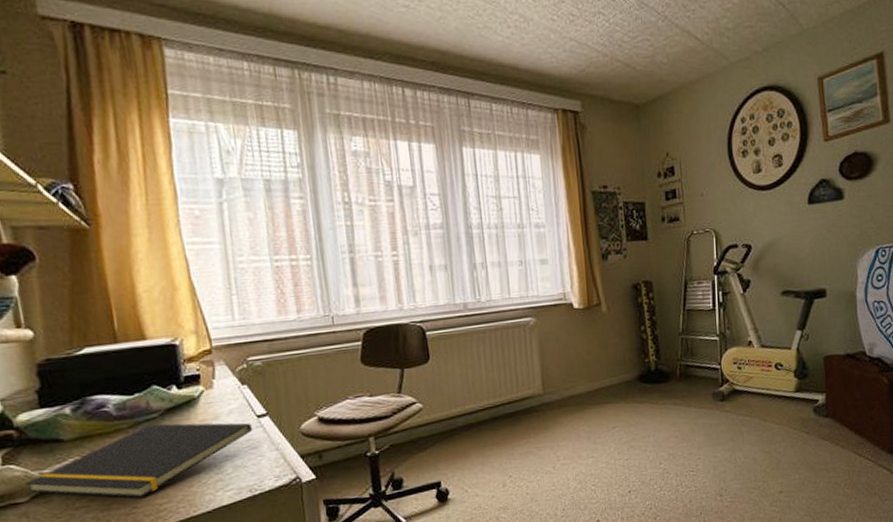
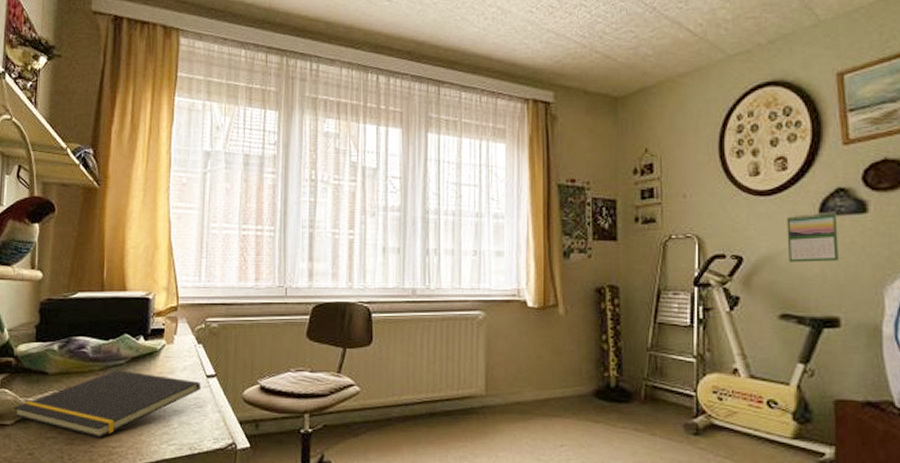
calendar: none [784,200,825,247] -> present [786,211,840,262]

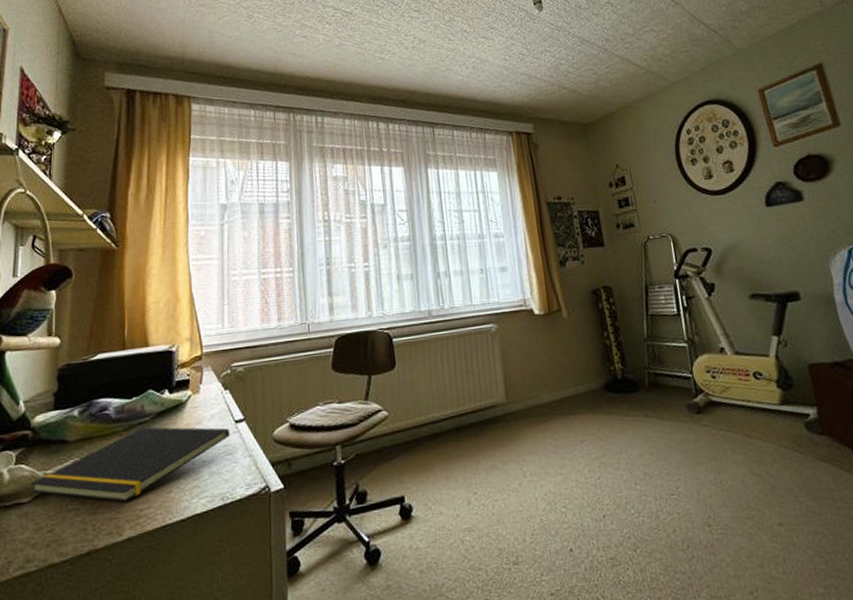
calendar: present [786,211,840,262] -> none [741,202,790,249]

